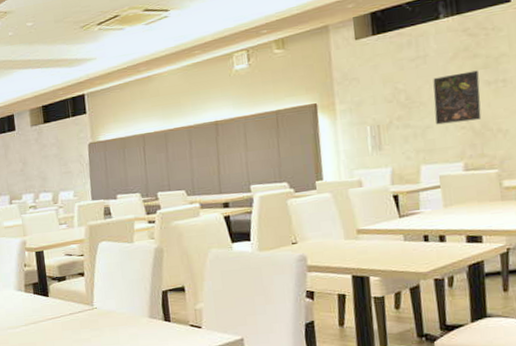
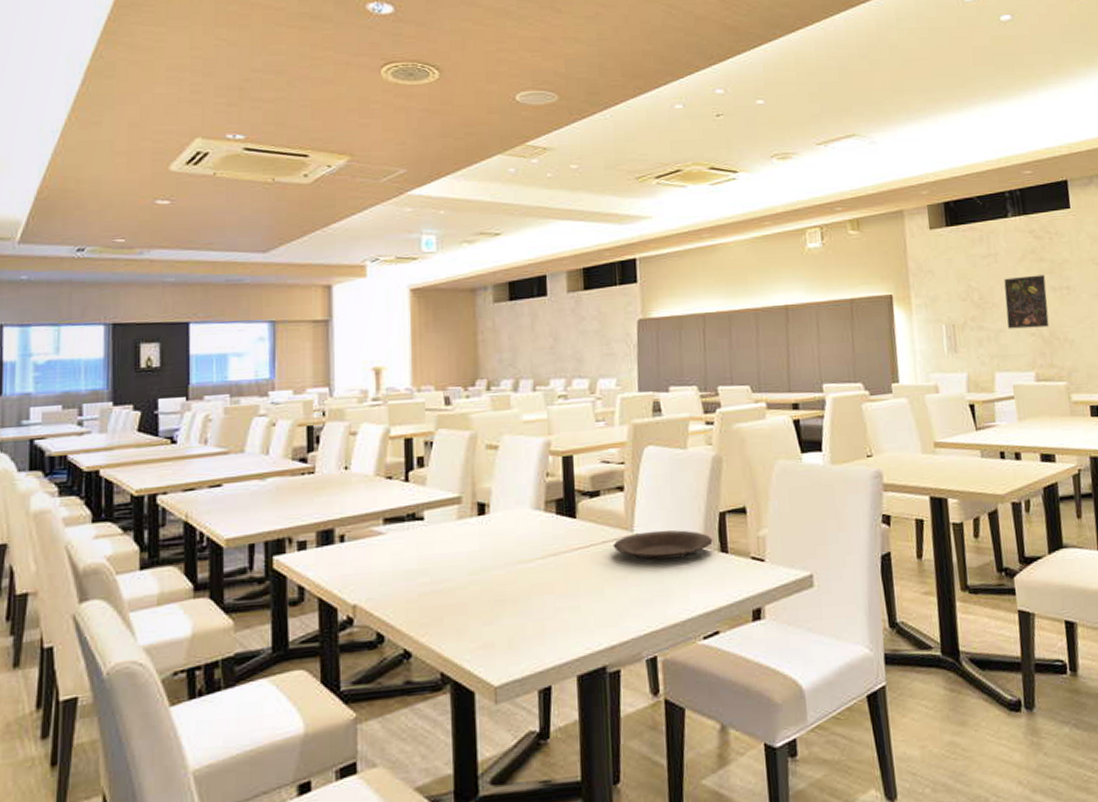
plate: none [78,304,158,327] -> present [613,529,713,561]

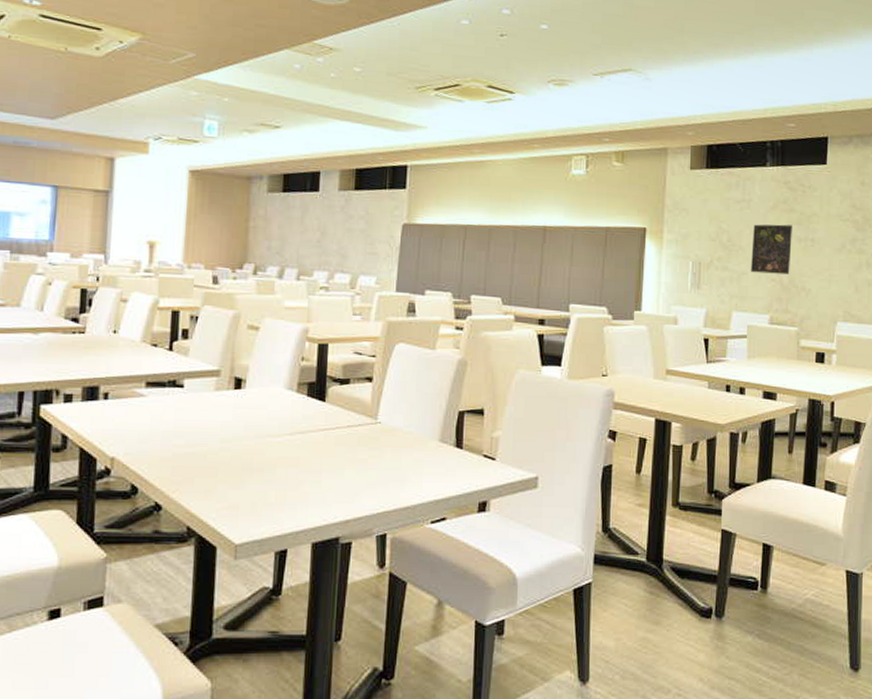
plate: present [613,529,713,561] -> none [357,421,450,448]

